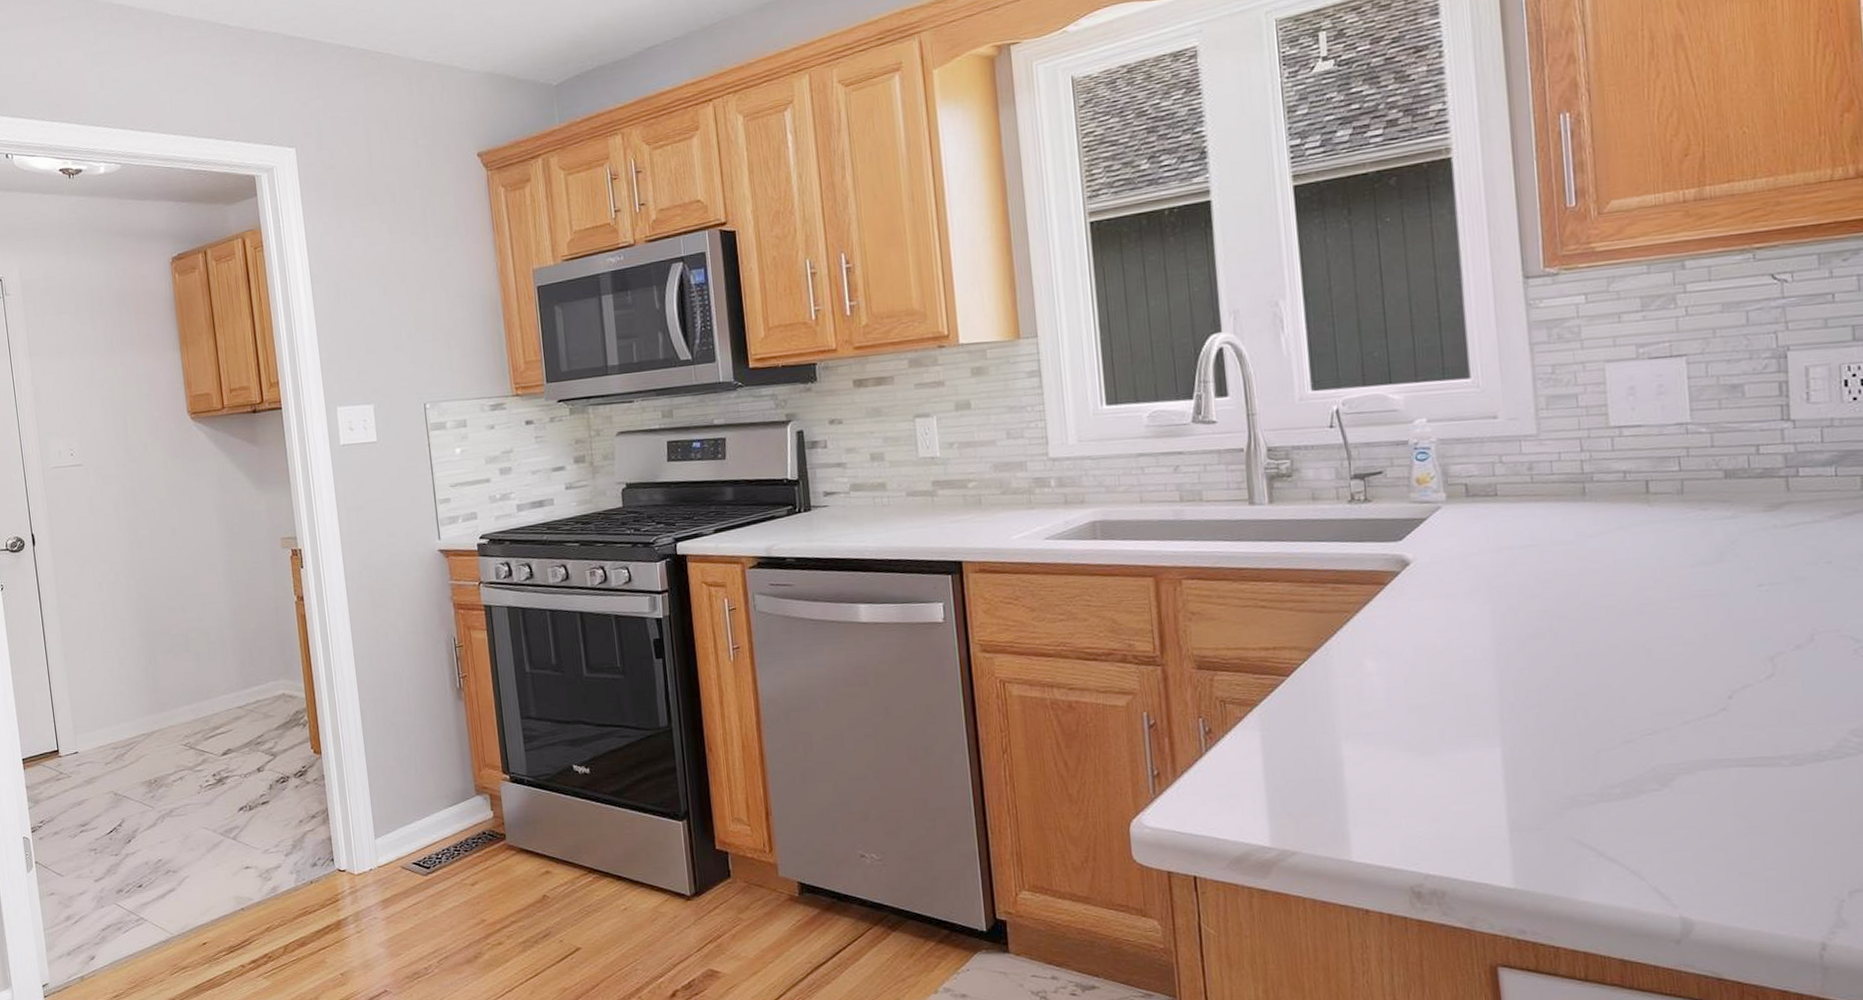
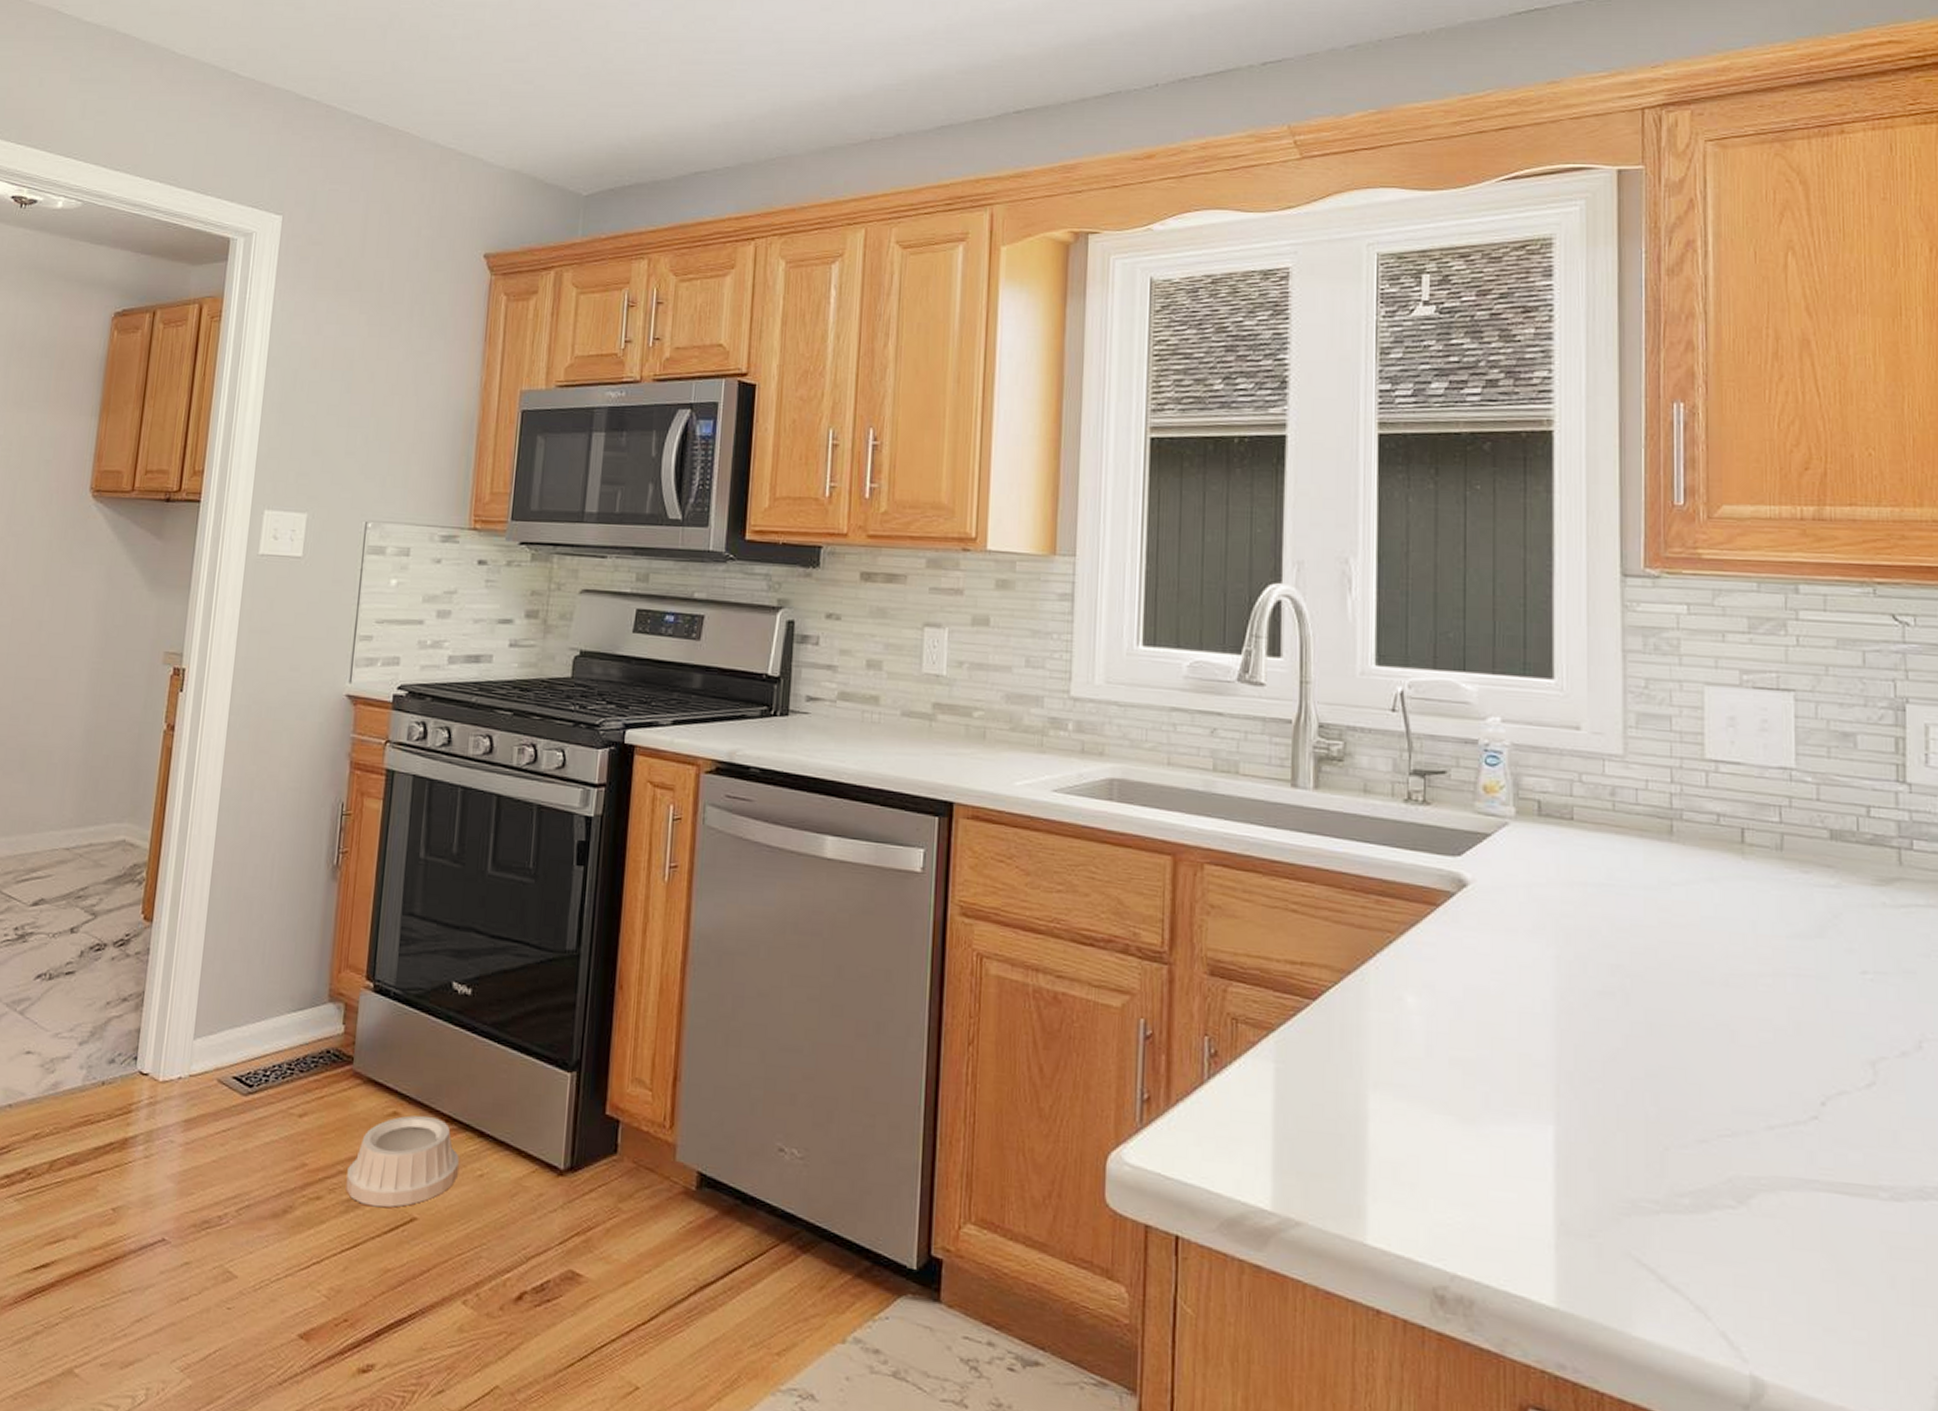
pet bowl: none [518,870,607,944] -> present [346,1115,459,1208]

